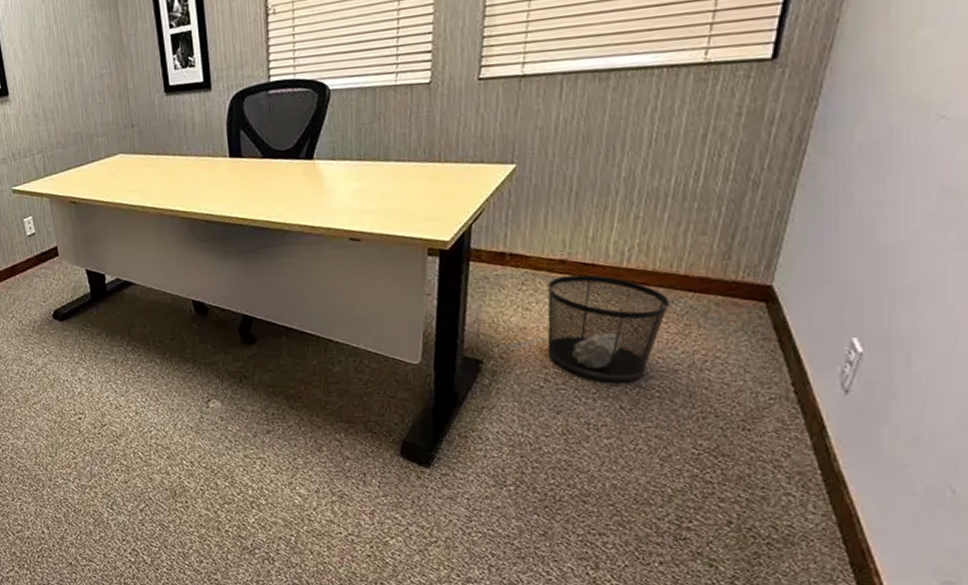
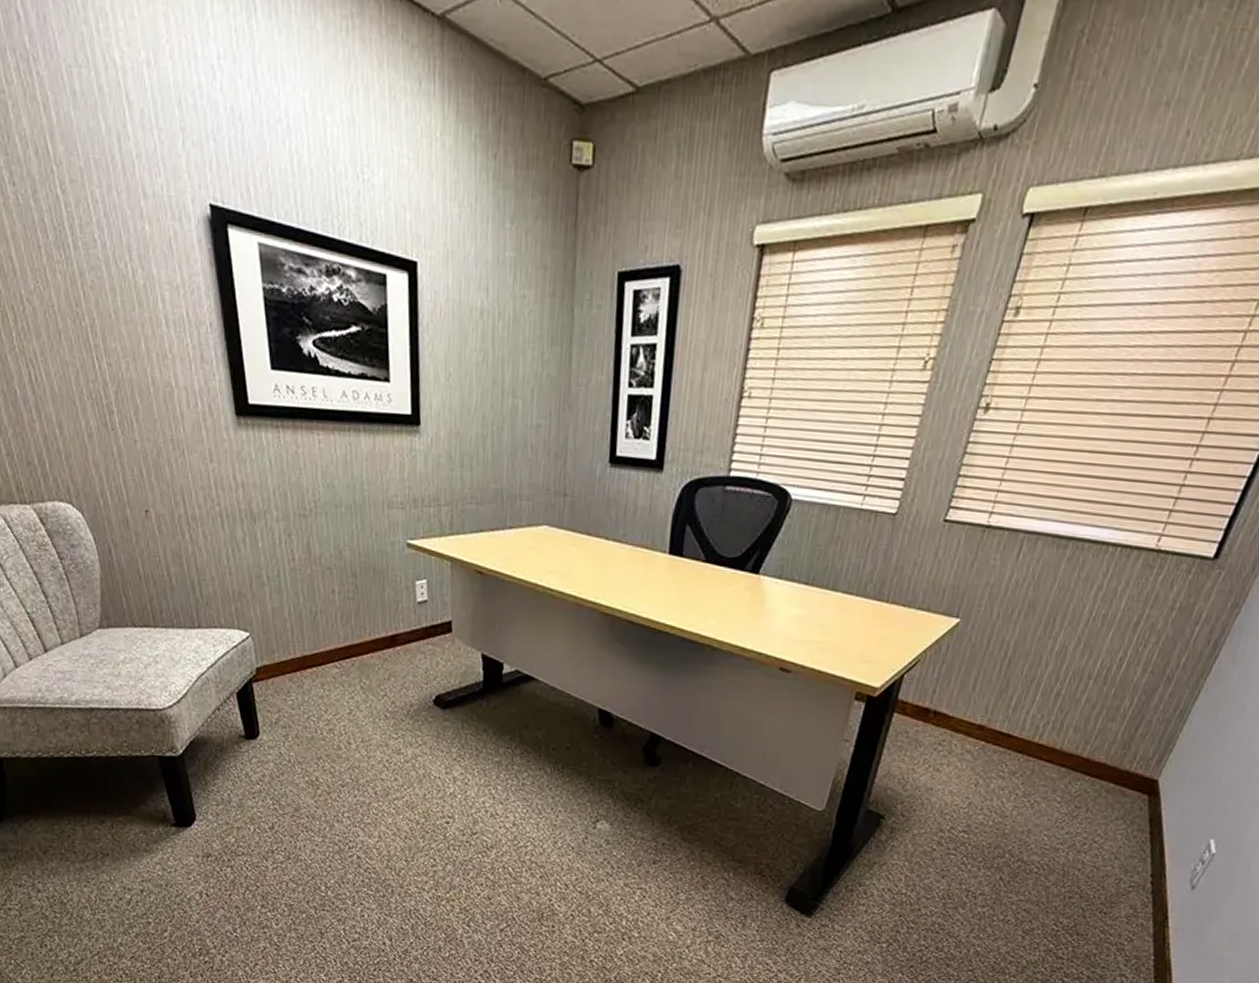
waste bin: present [547,274,670,383] -> none [946,741,1068,856]

